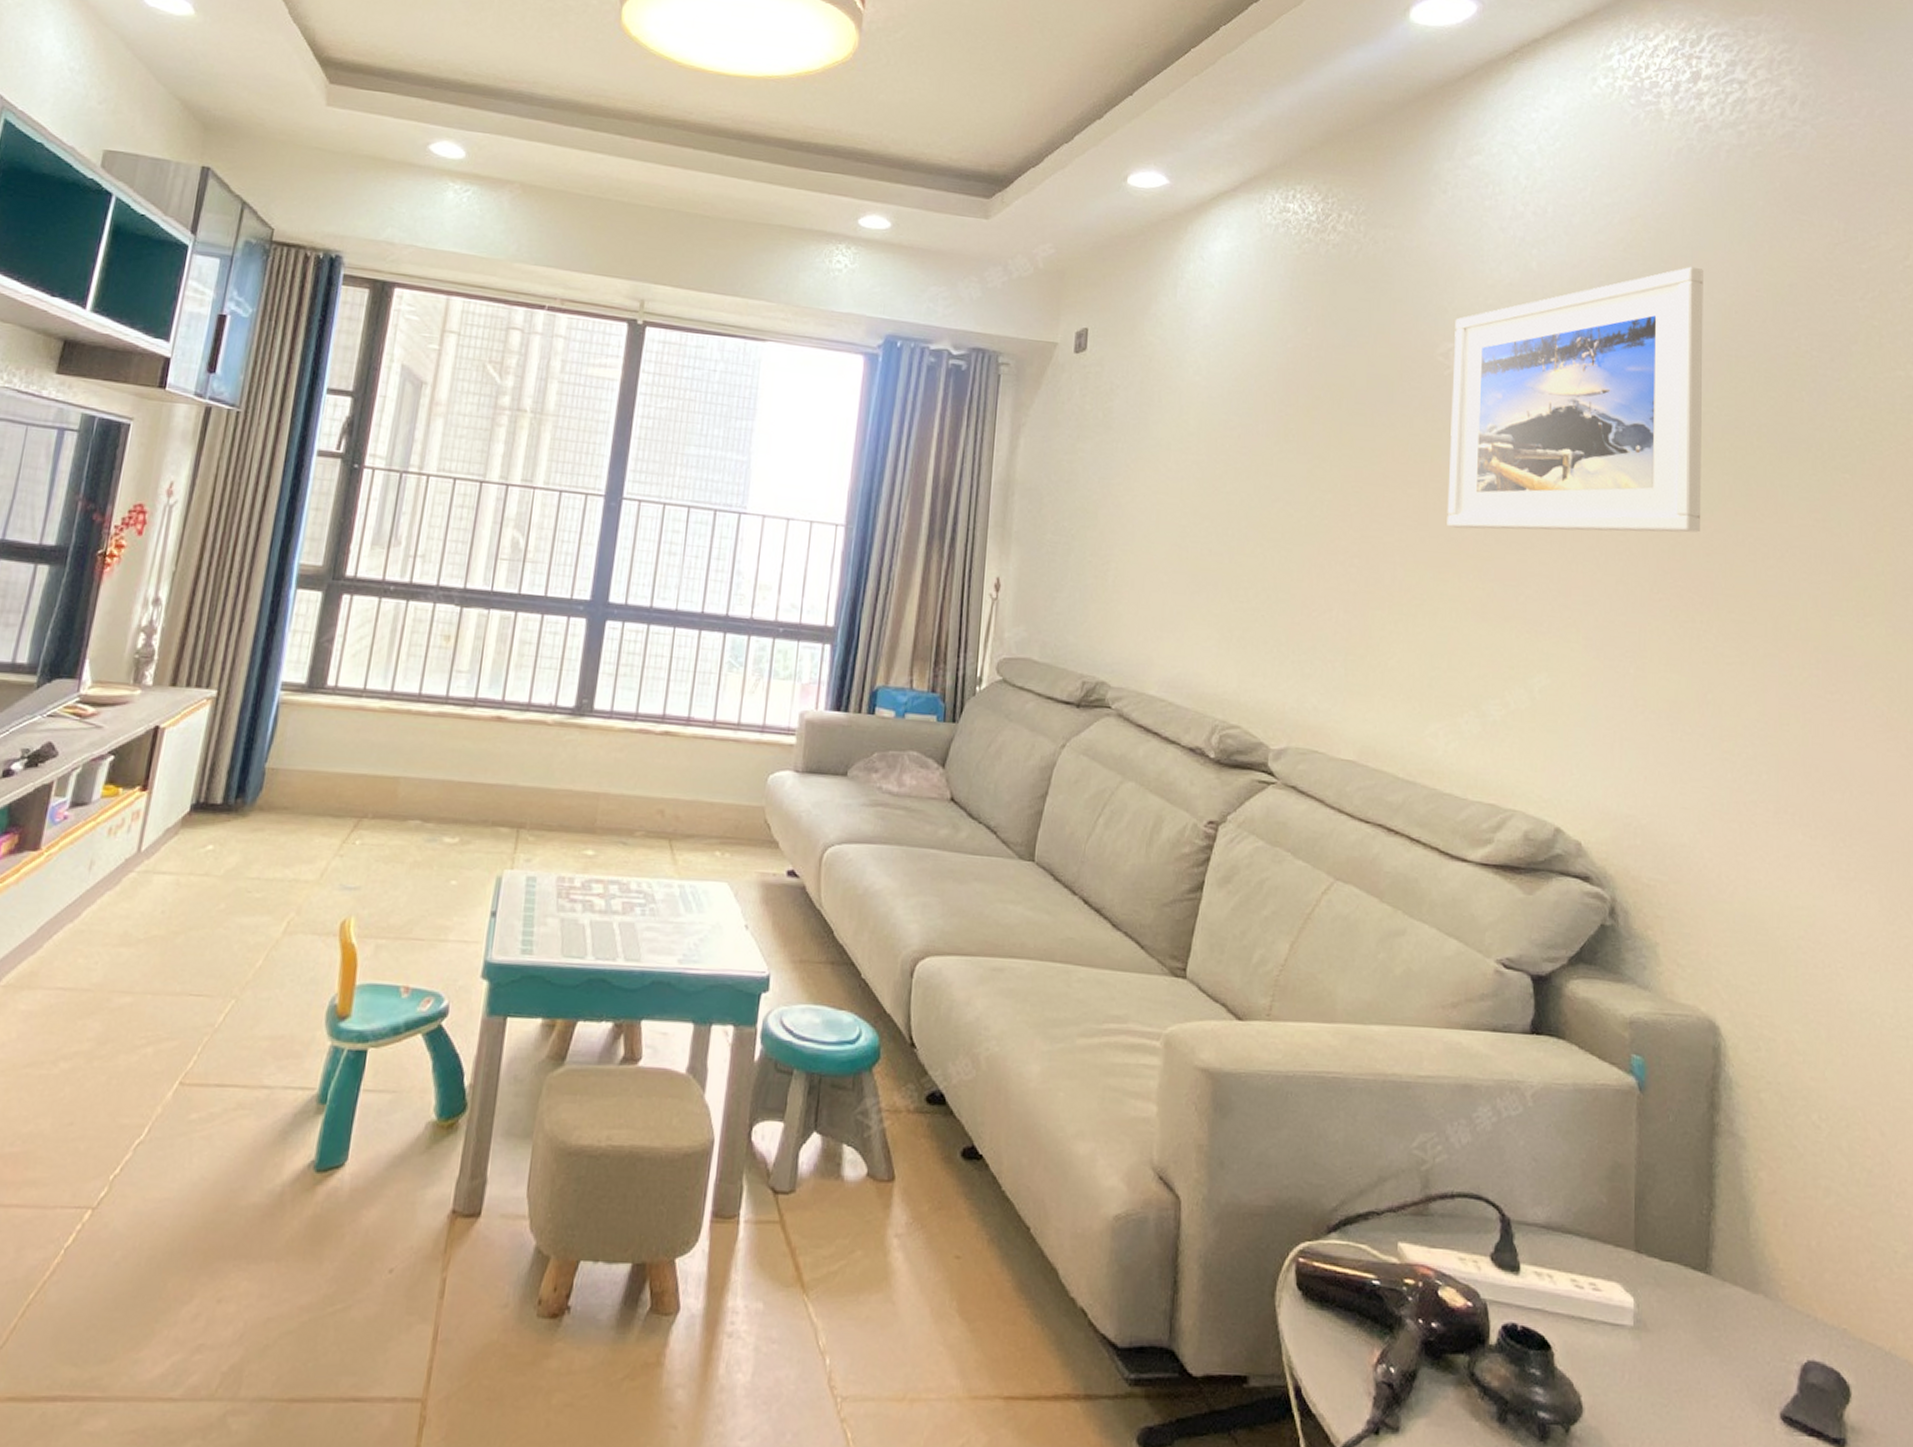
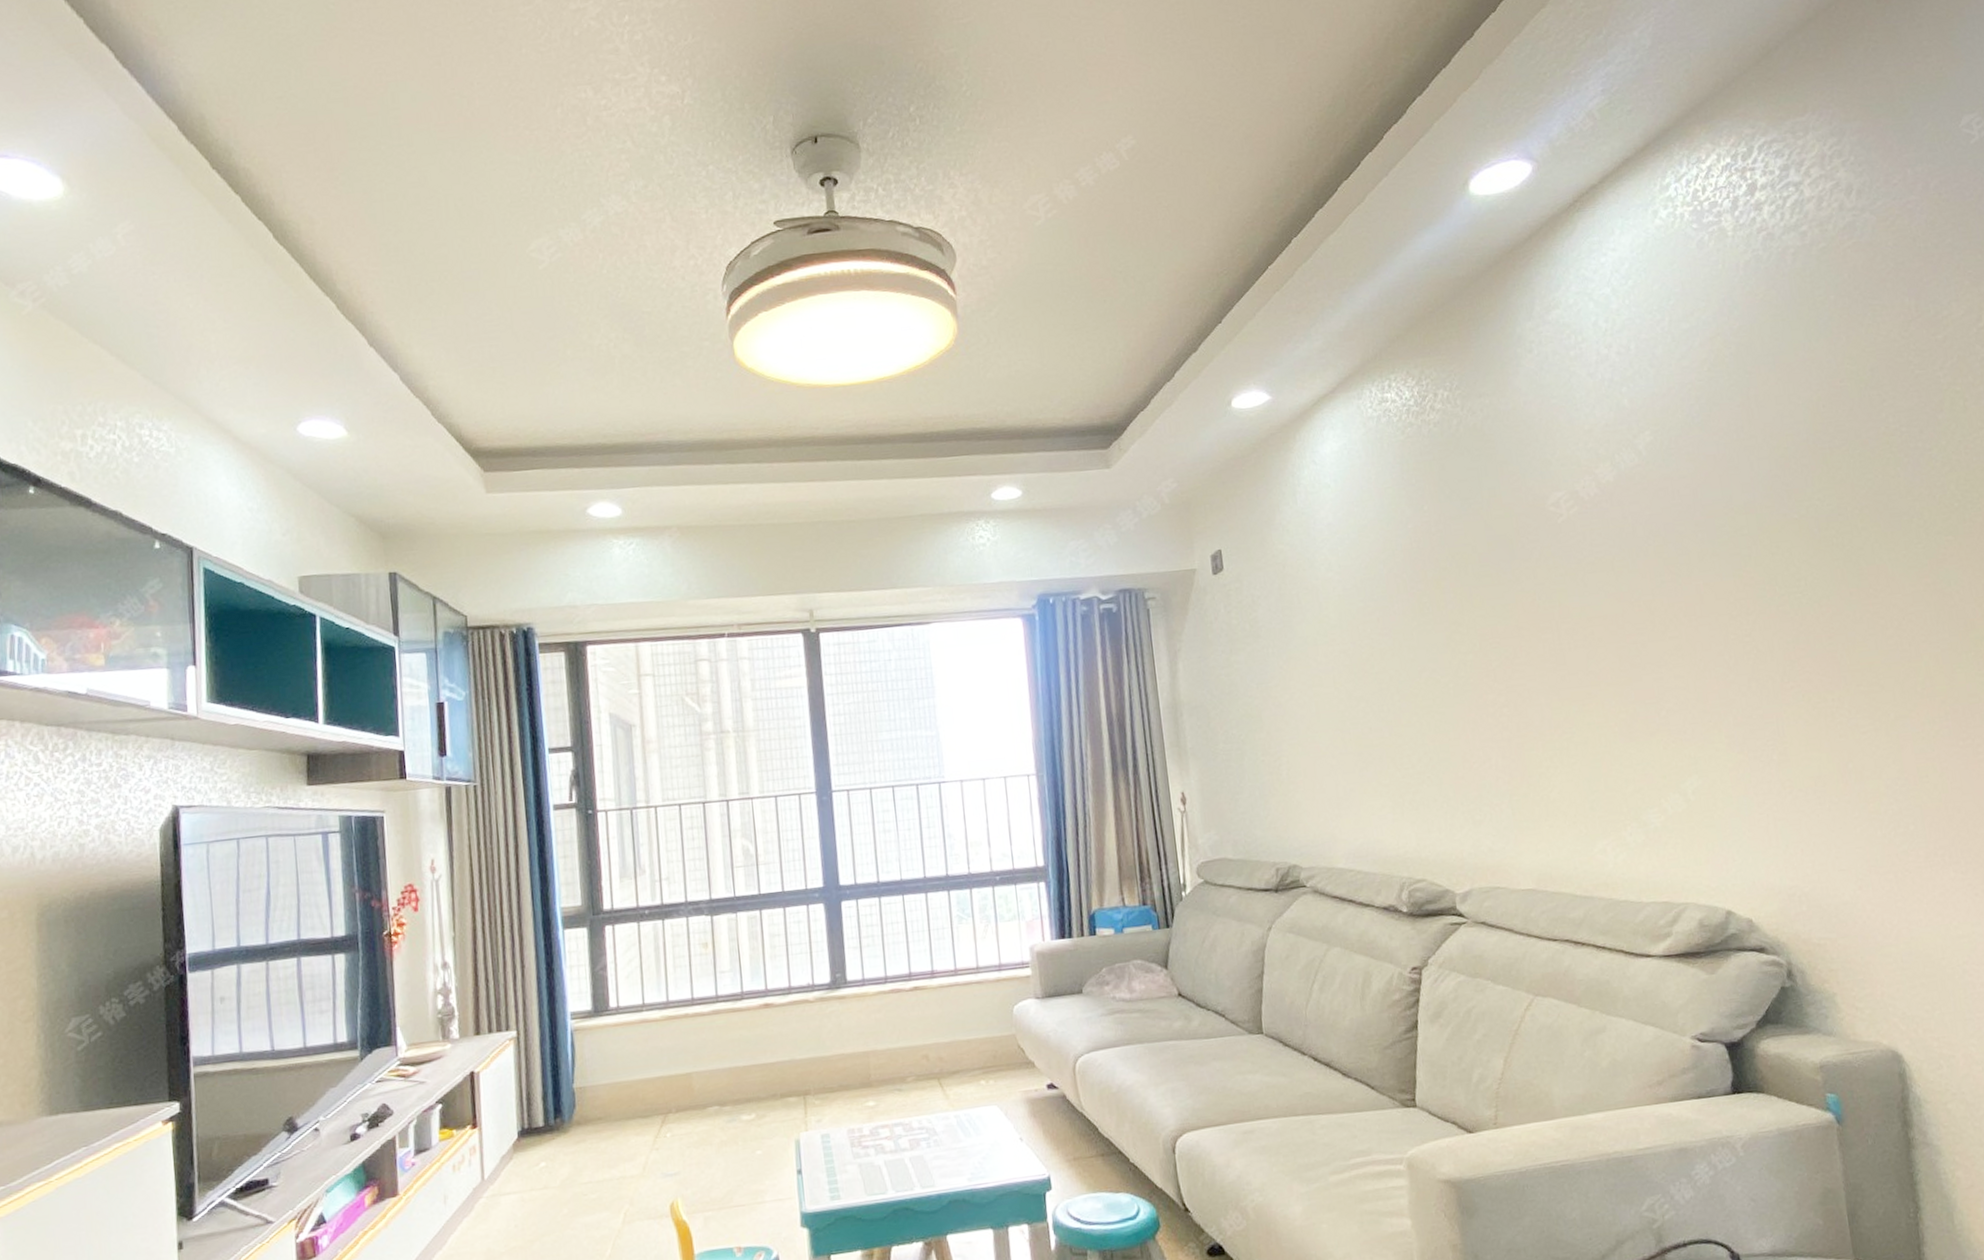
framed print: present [1447,266,1703,533] -> none [1560,371,1819,662]

